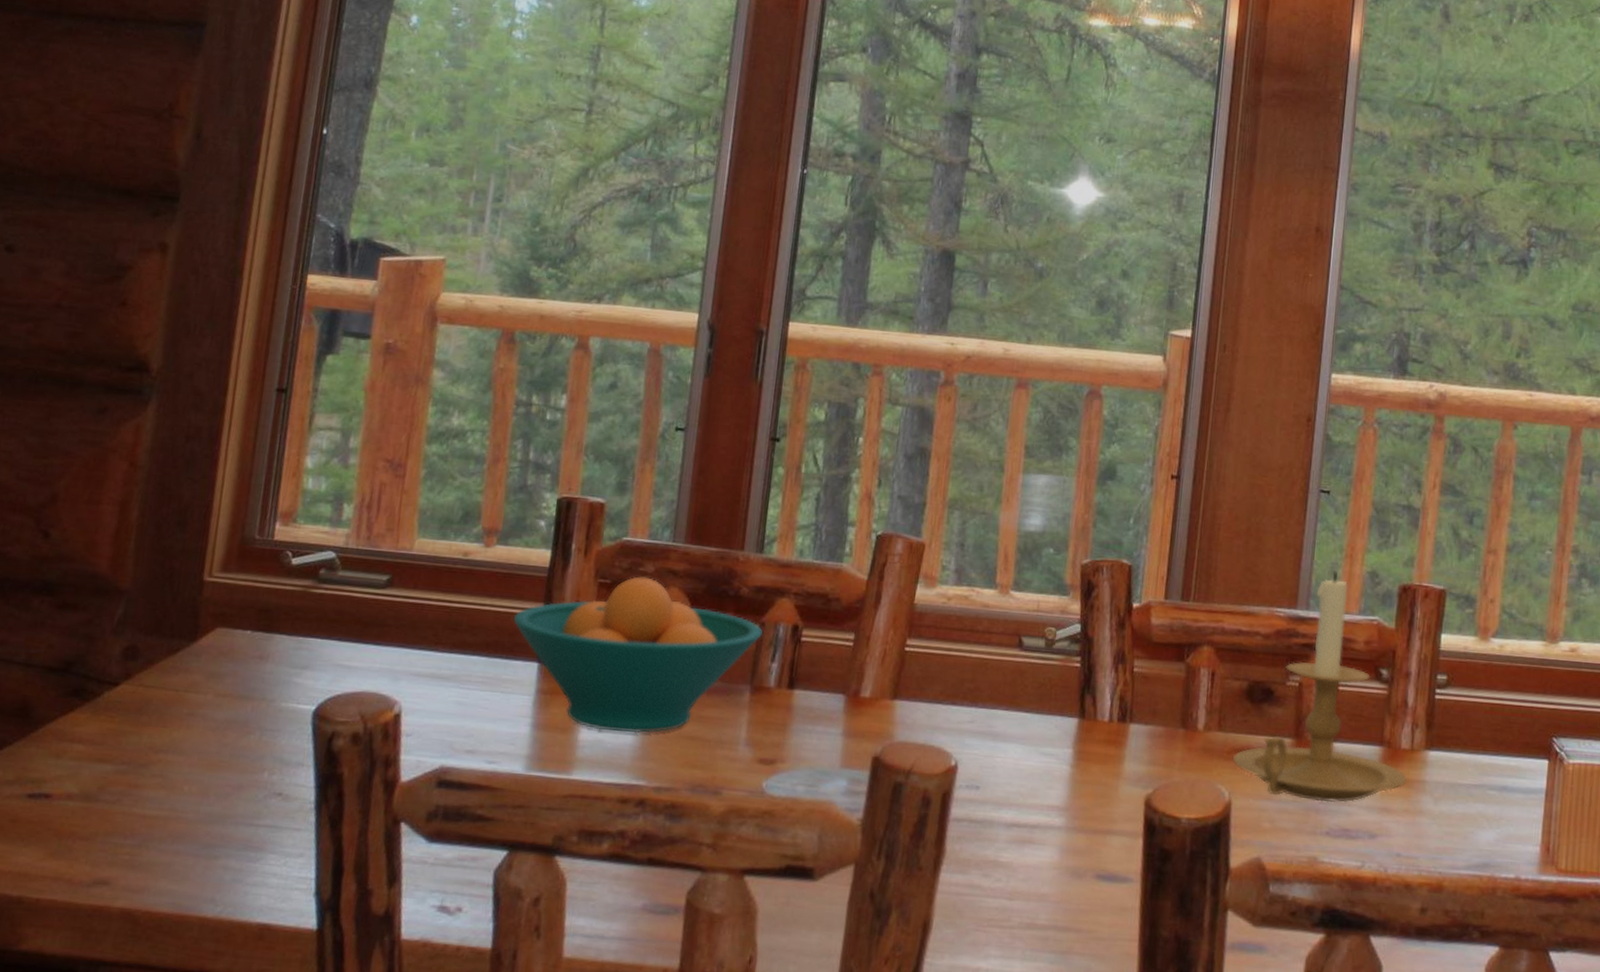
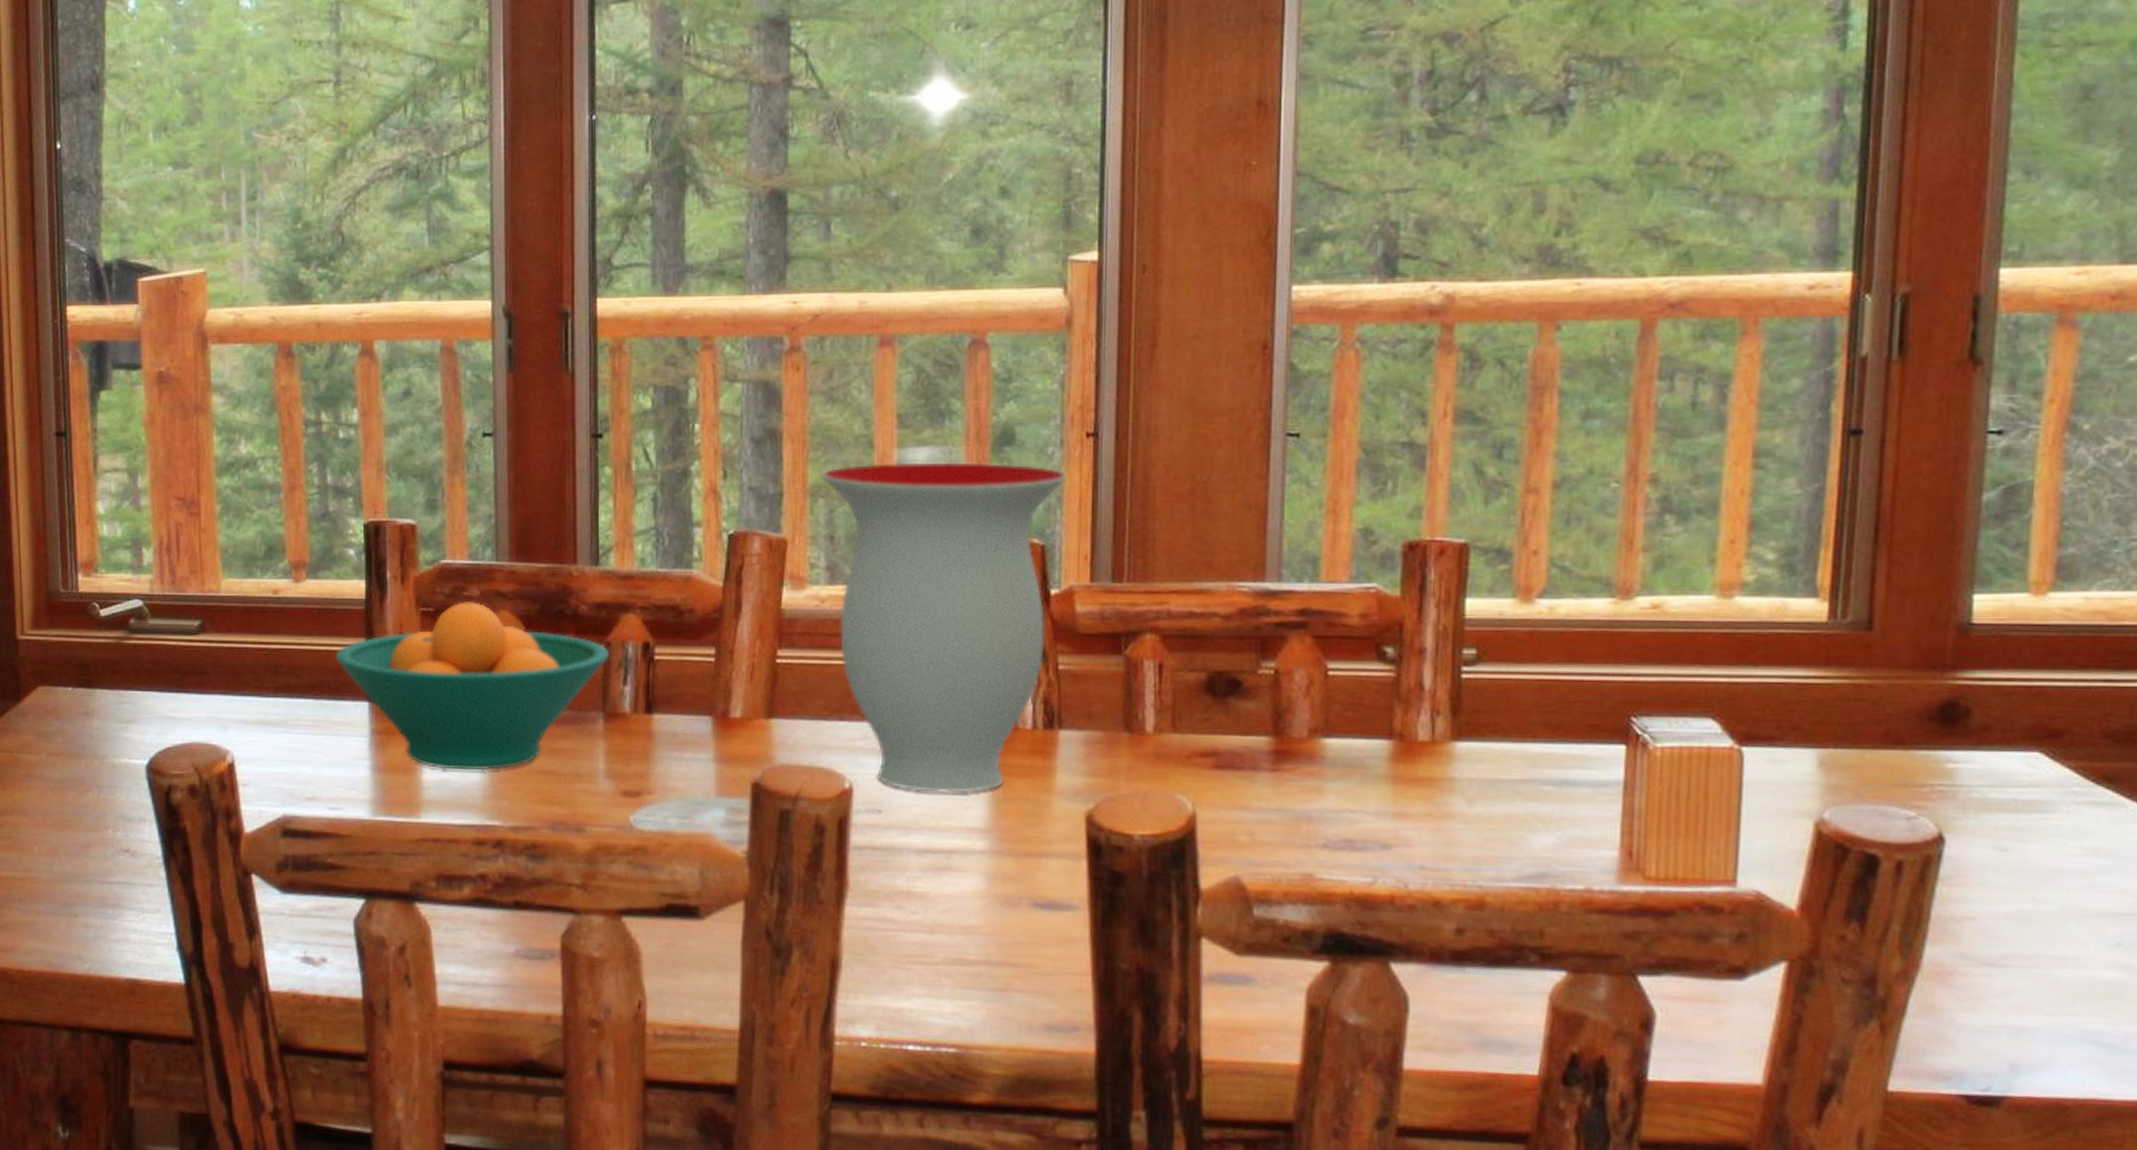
vase: none [959,484,1154,775] -> present [823,462,1067,794]
candle holder: present [1233,571,1408,803] -> none [1195,531,1429,810]

